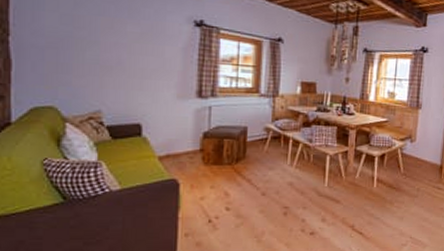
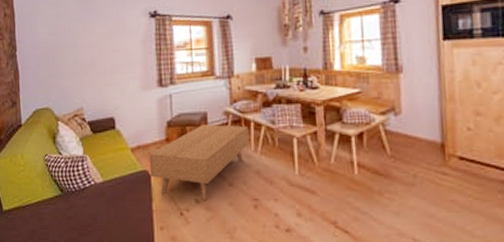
coffee table: none [178,137,287,209] -> present [149,123,249,201]

